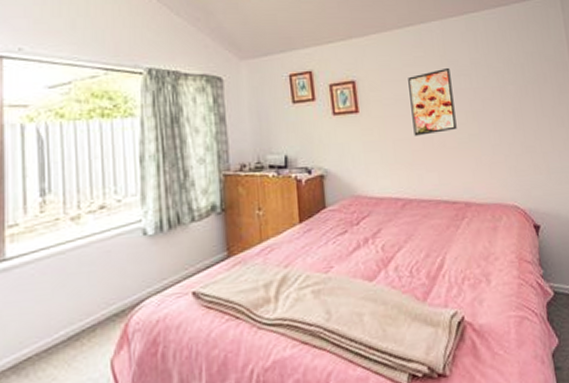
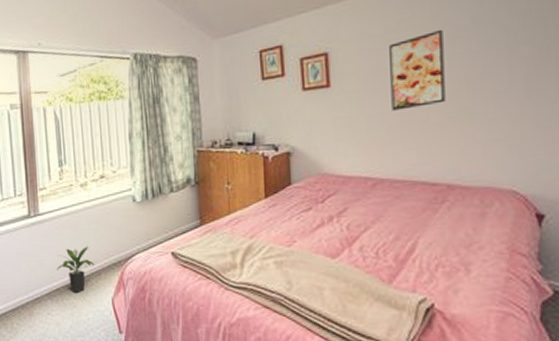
potted plant: none [27,295,88,360] -> present [56,246,95,292]

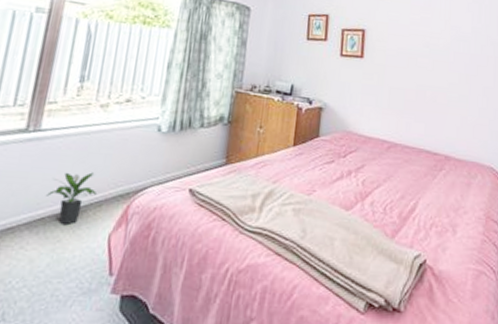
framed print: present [389,29,445,111] -> none [409,31,452,89]

